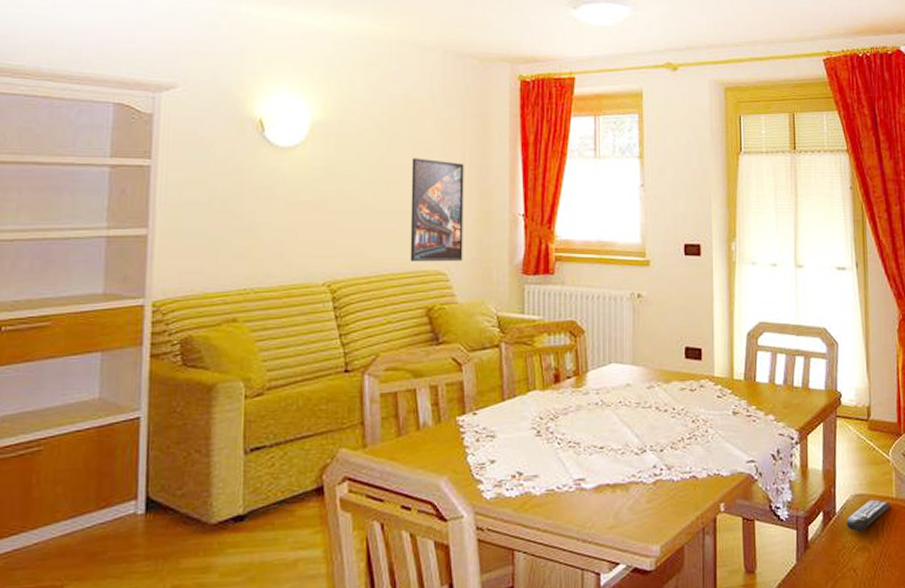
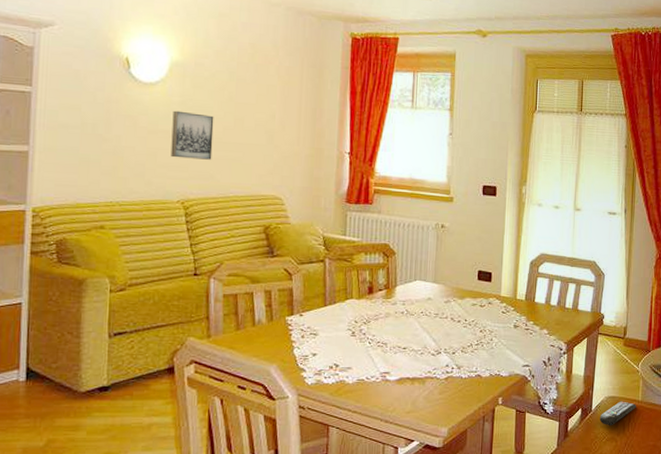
wall art: none [314,177,364,233] -> present [171,110,214,160]
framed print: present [410,158,464,263] -> none [251,99,301,189]

